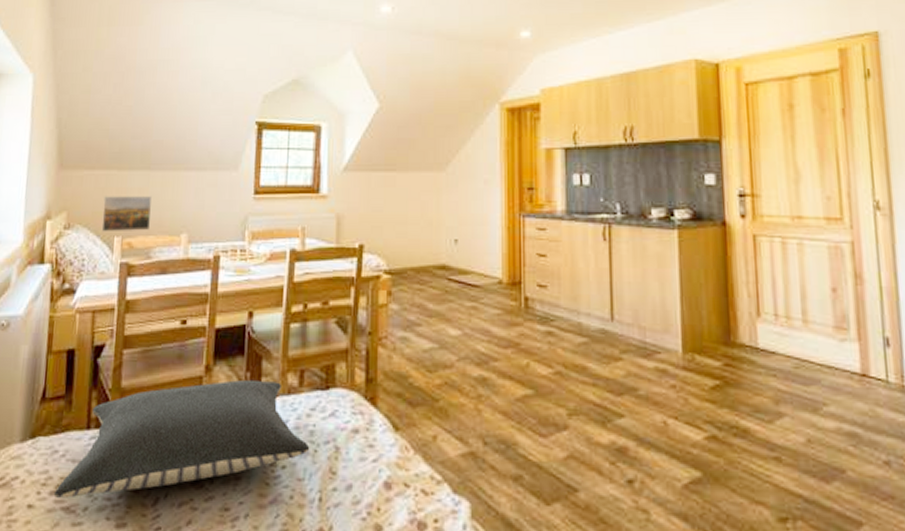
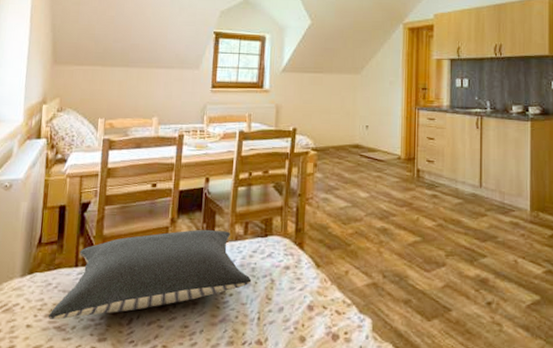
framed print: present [101,196,152,232] -> none [88,87,129,115]

